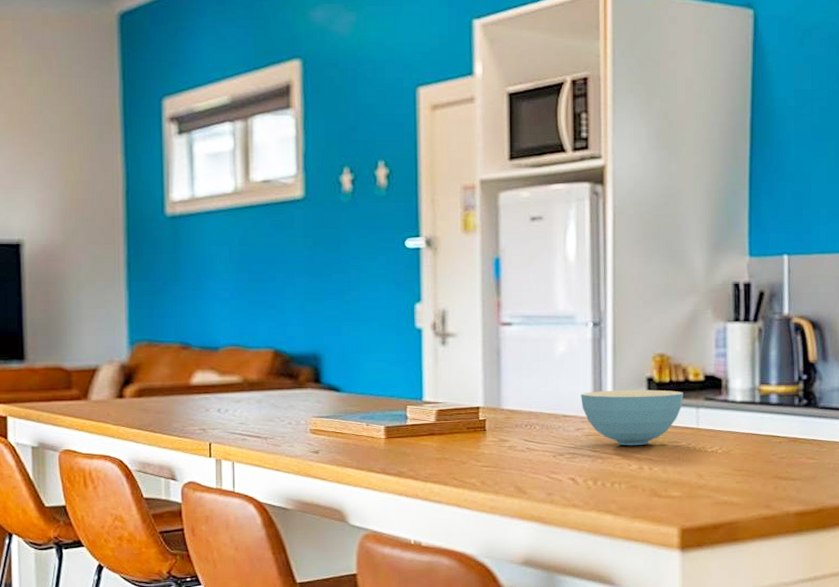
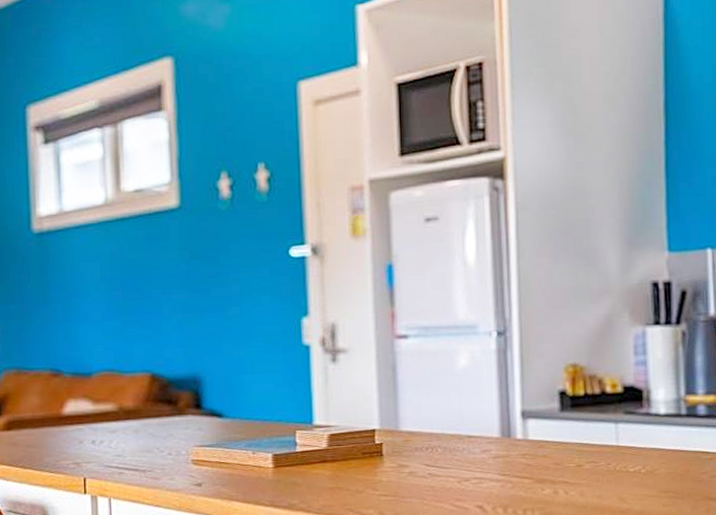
cereal bowl: present [581,389,683,445] -> none [486,404,600,468]

